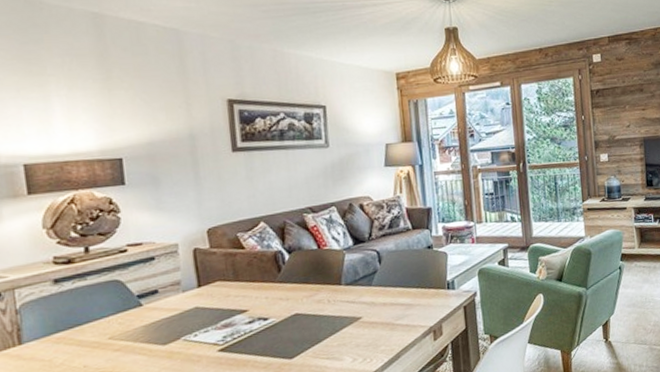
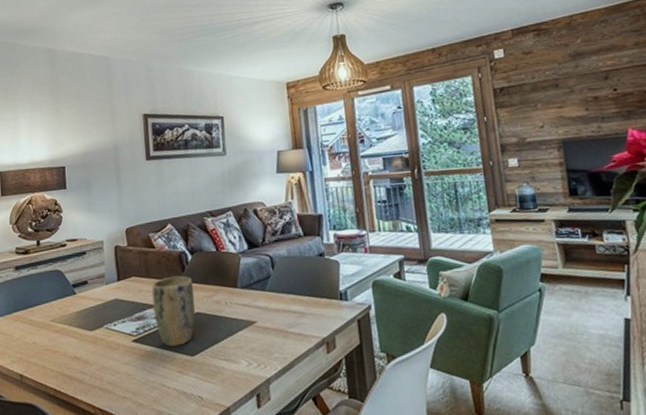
plant pot: none [241,276,294,352] -> present [151,275,196,347]

